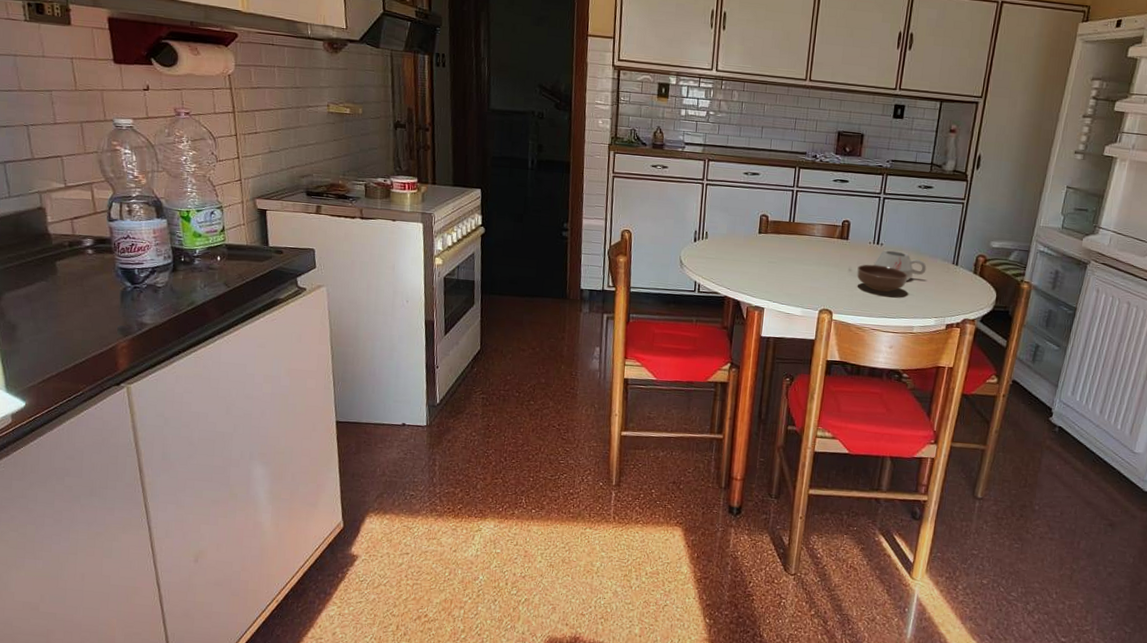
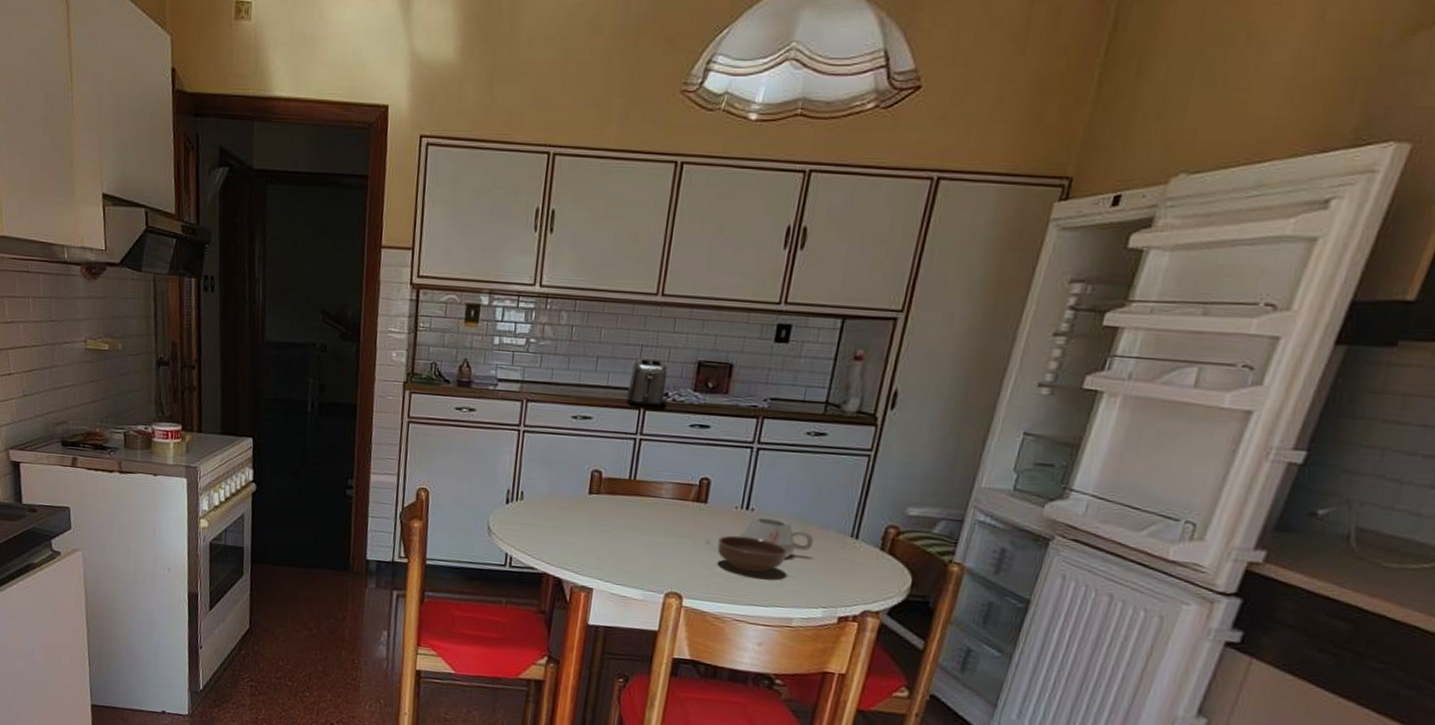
toaster: none [785,128,816,168] -> present [626,358,668,409]

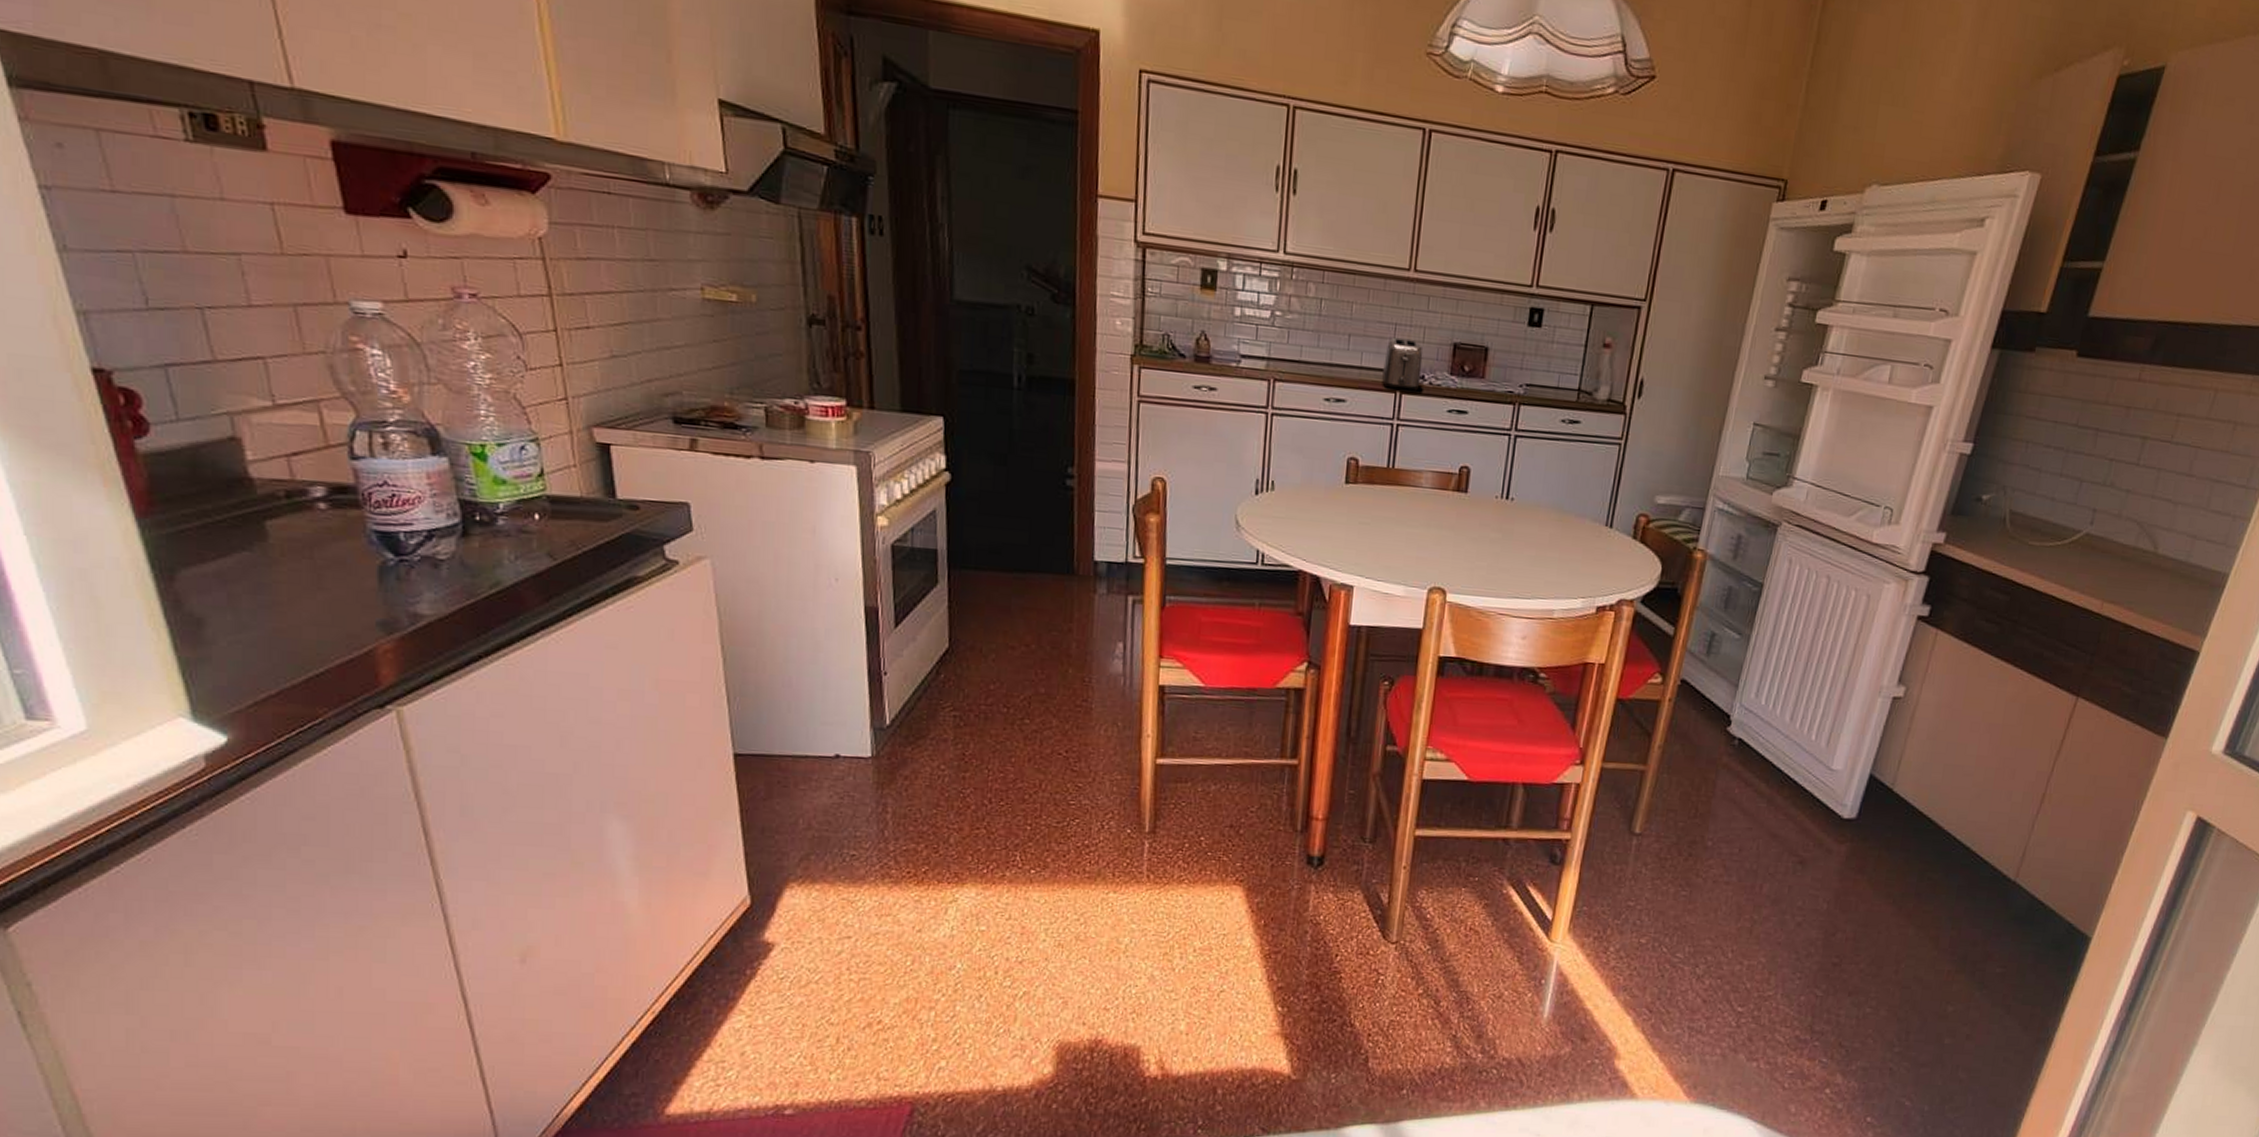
bowl: present [717,535,788,573] -> none [1479,526,1547,565]
cup: present [740,516,814,557] -> none [1501,505,1572,548]

